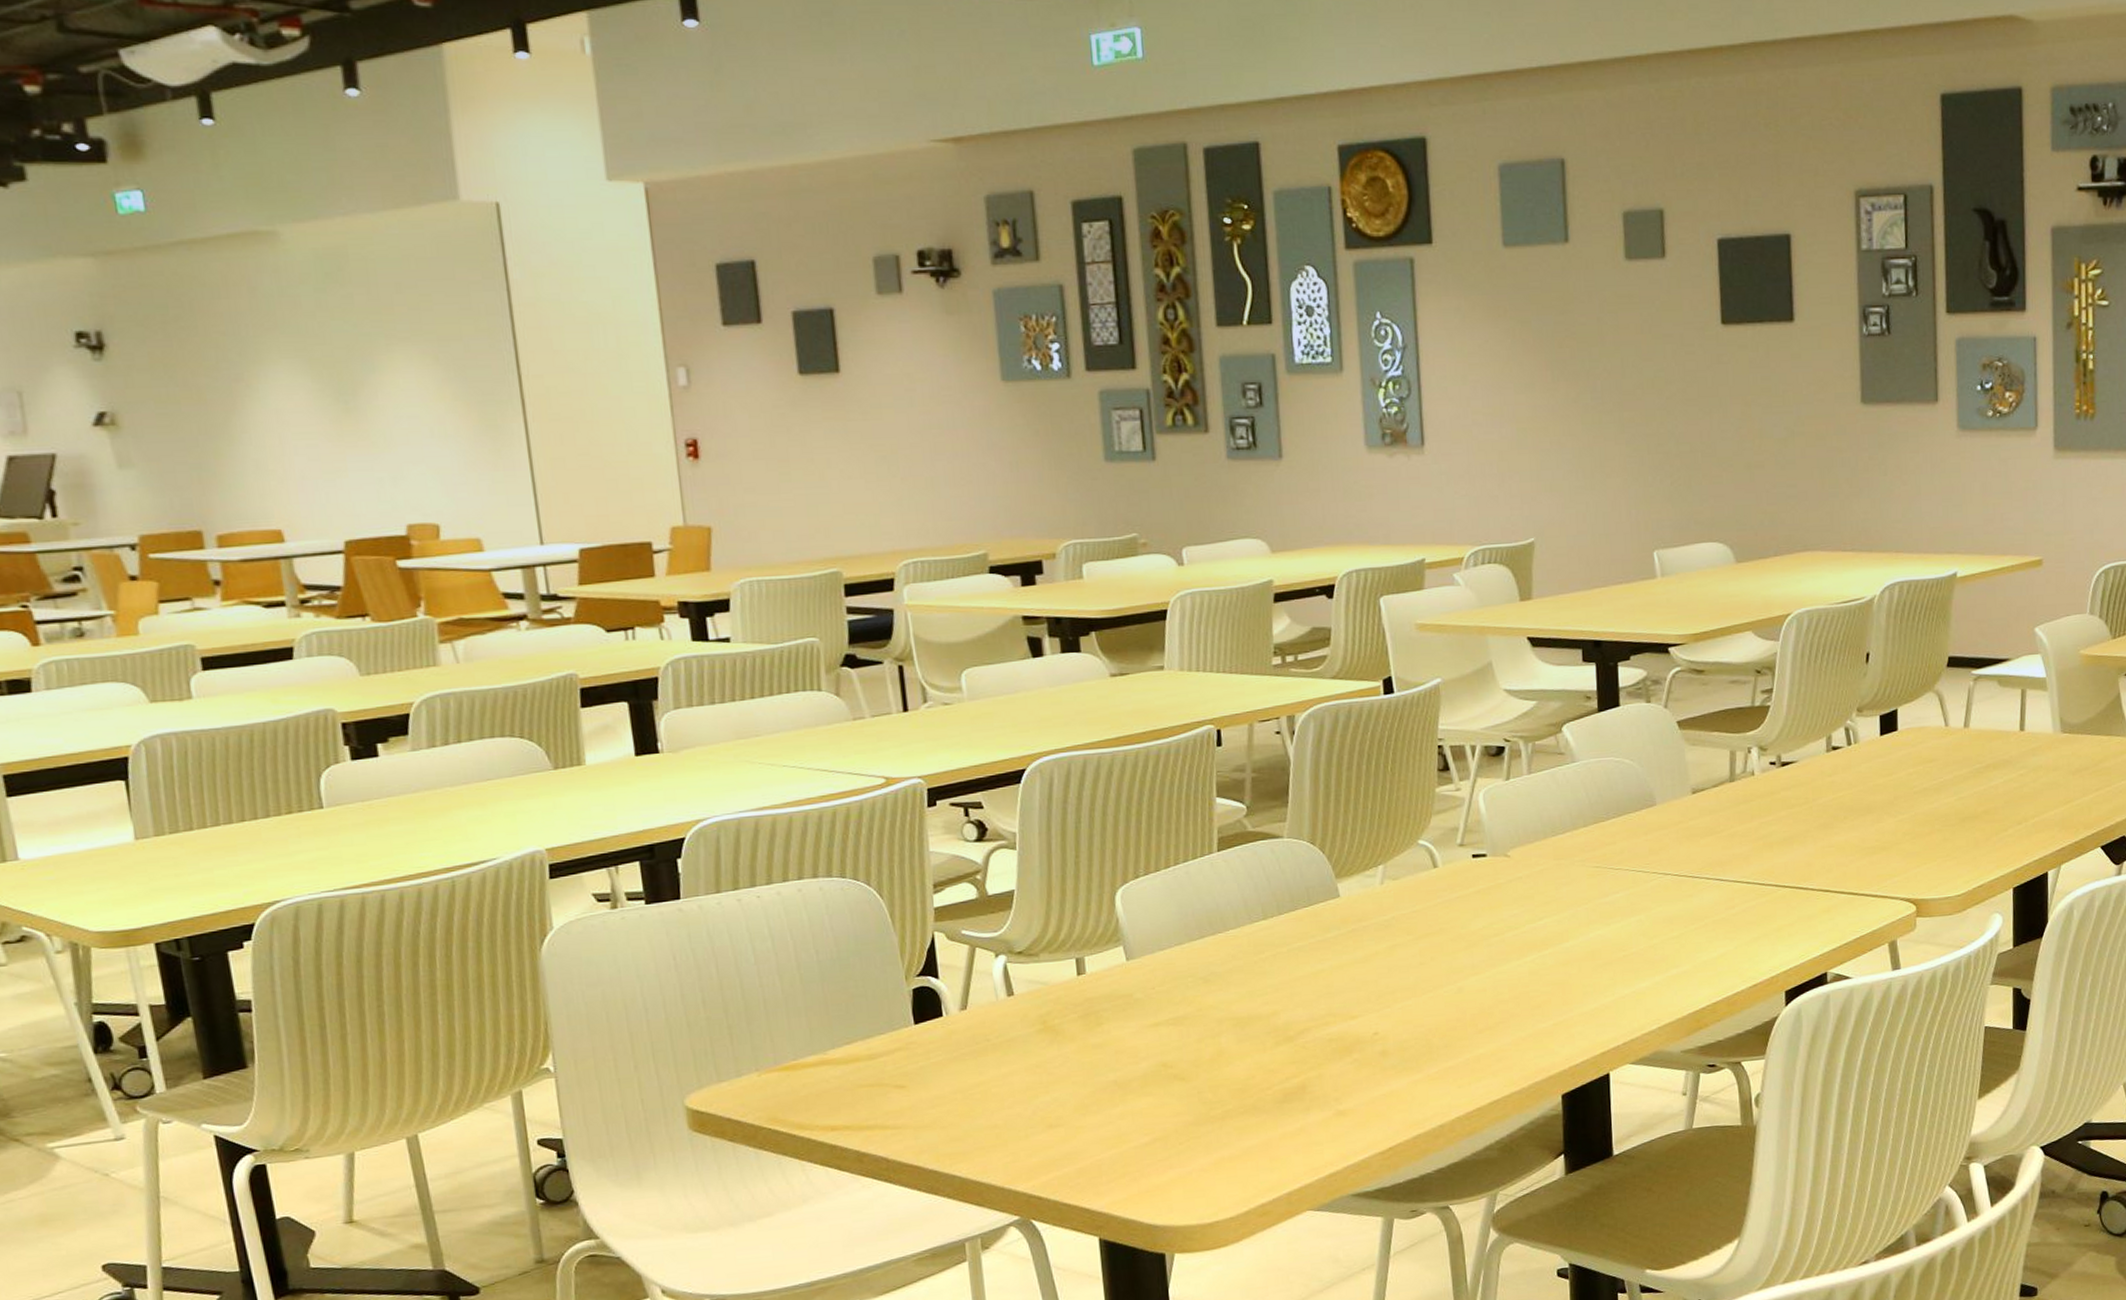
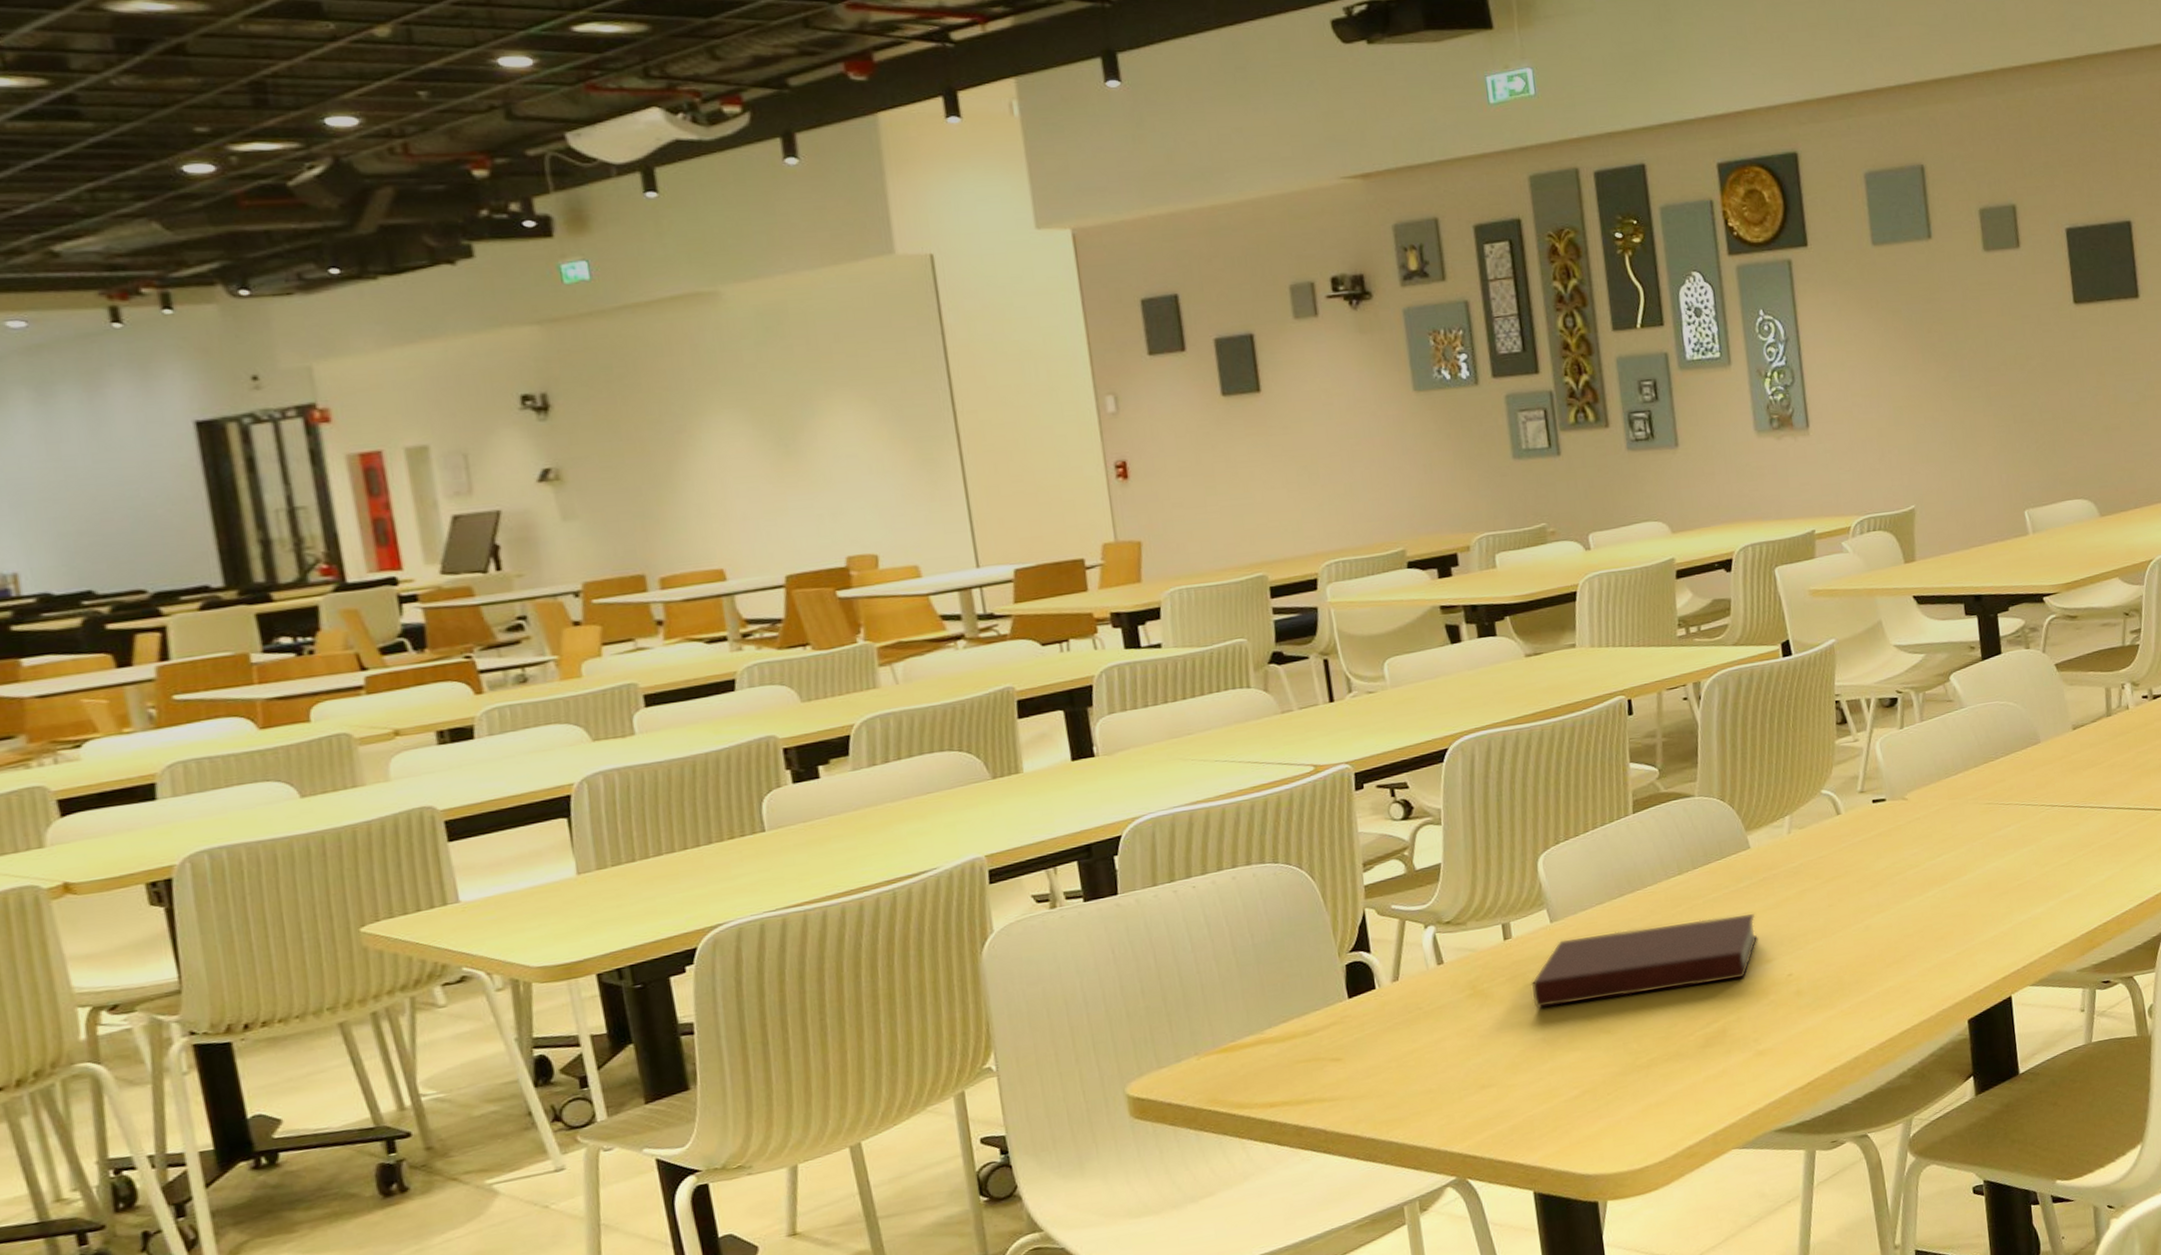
notebook: none [1104,966,1344,1049] -> present [1531,914,1758,1008]

